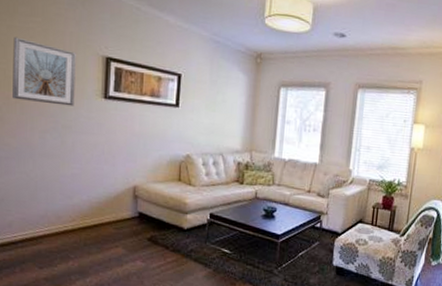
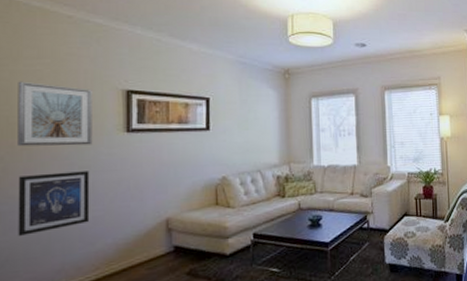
wall art: none [11,127,71,181] -> present [18,171,90,236]

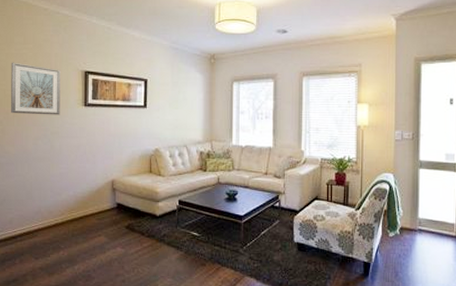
wall art: present [18,171,90,236] -> none [11,136,58,182]

